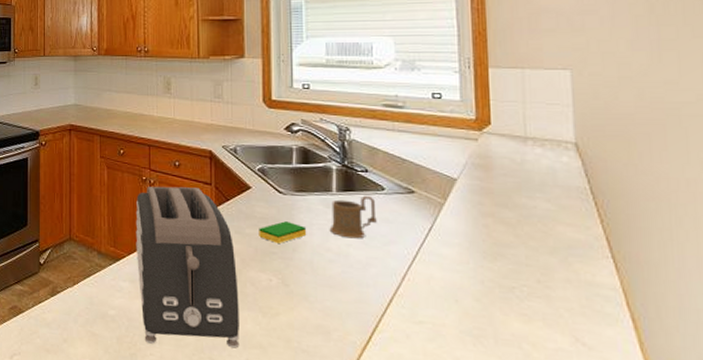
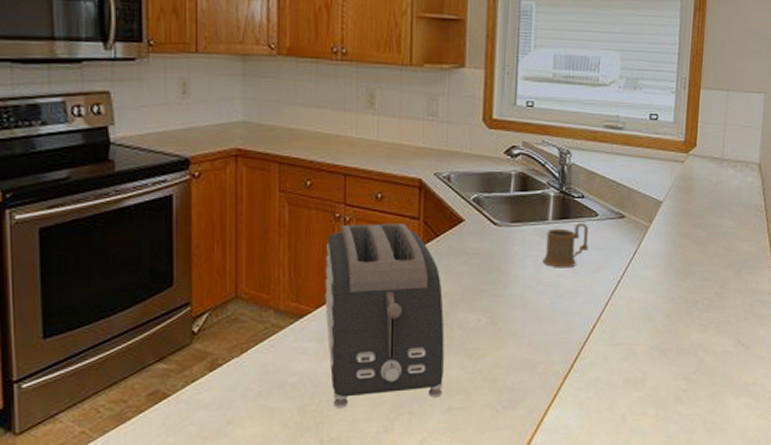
dish sponge: present [259,221,307,243] -> none [470,255,520,280]

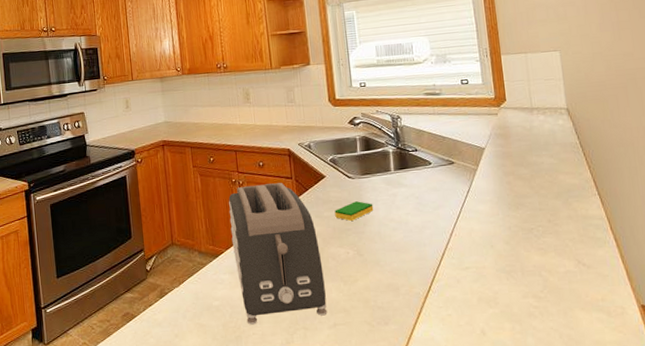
dish sponge: none [470,255,520,280] -> present [334,201,374,221]
mug: present [542,222,588,268] -> none [391,170,428,208]

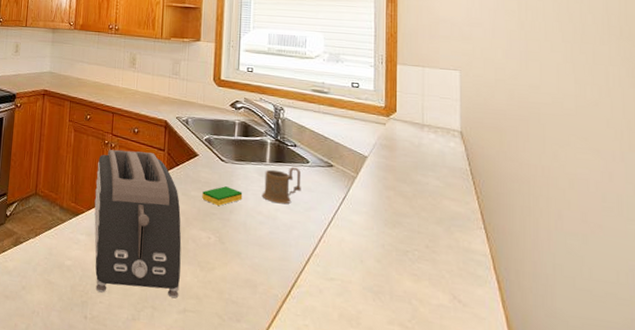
mug: none [391,170,428,208] -> present [261,166,301,204]

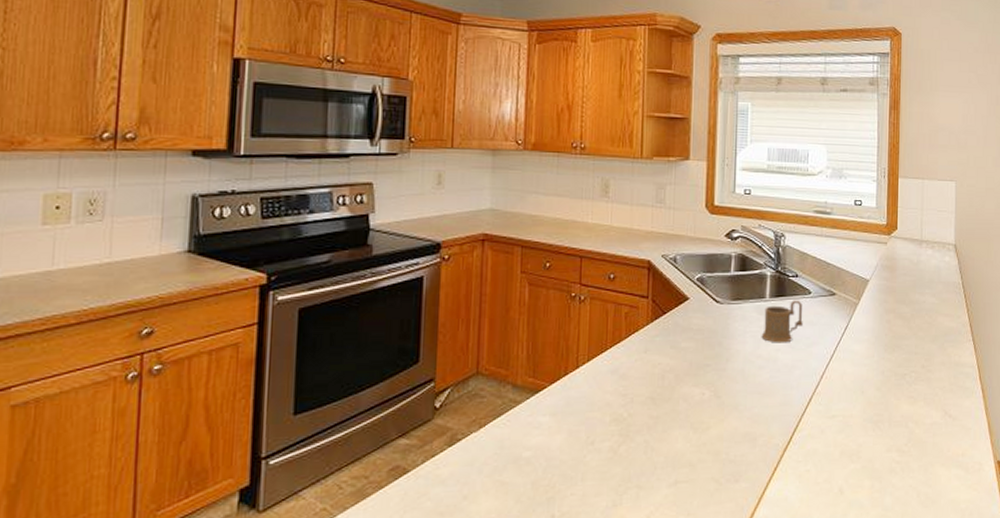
toaster: present [94,149,182,299] -> none [559,302,671,483]
dish sponge: present [202,186,243,206] -> none [694,331,741,355]

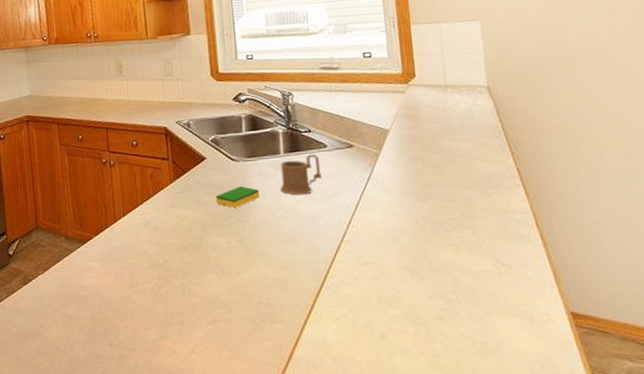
dish sponge: none [694,331,741,355] -> present [216,186,260,208]

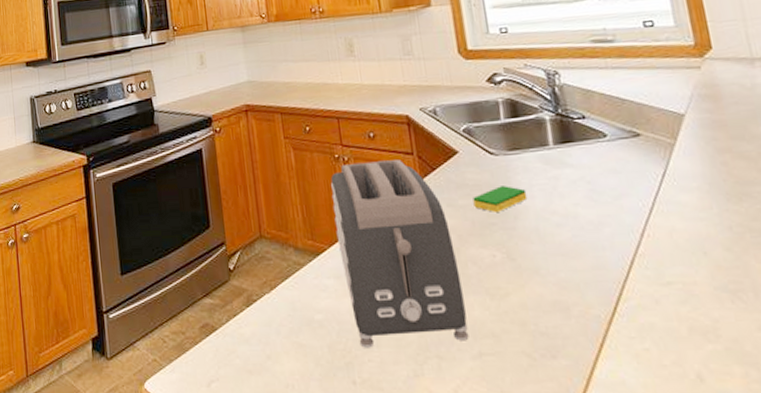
toaster: none [98,164,206,317] -> present [331,160,469,348]
mug: present [280,153,322,195] -> none [550,144,604,197]

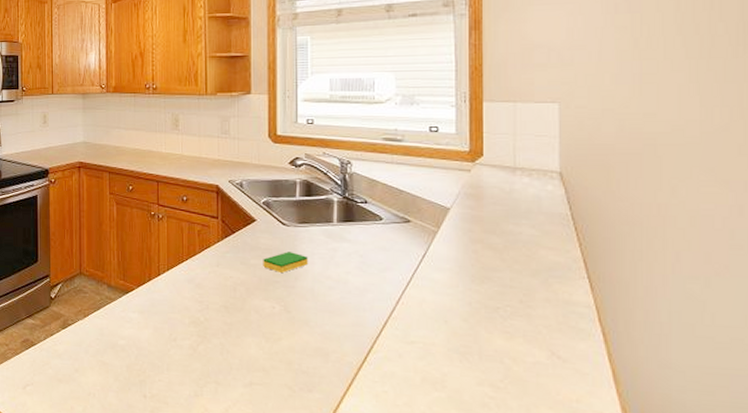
toaster: present [331,160,469,348] -> none [144,220,244,372]

